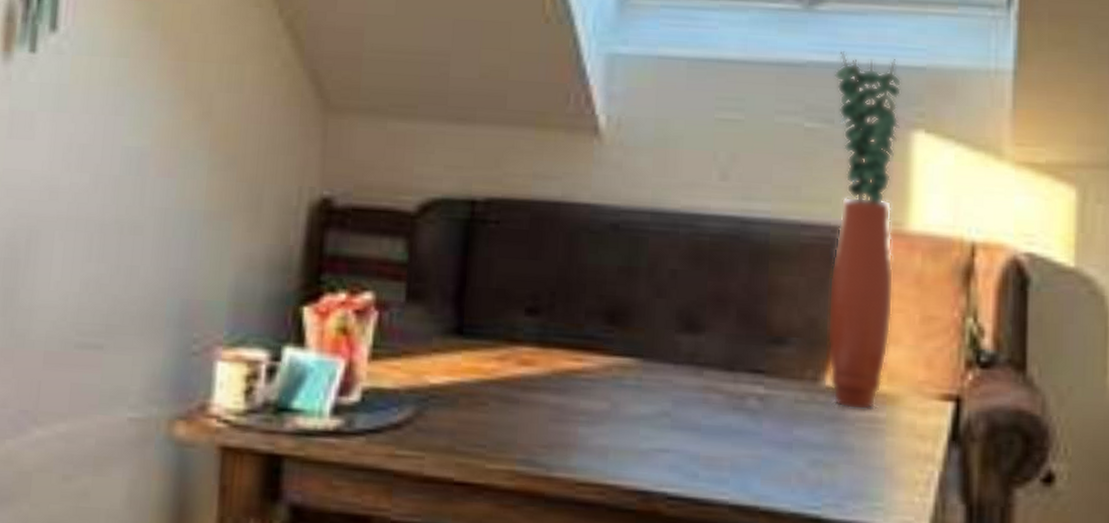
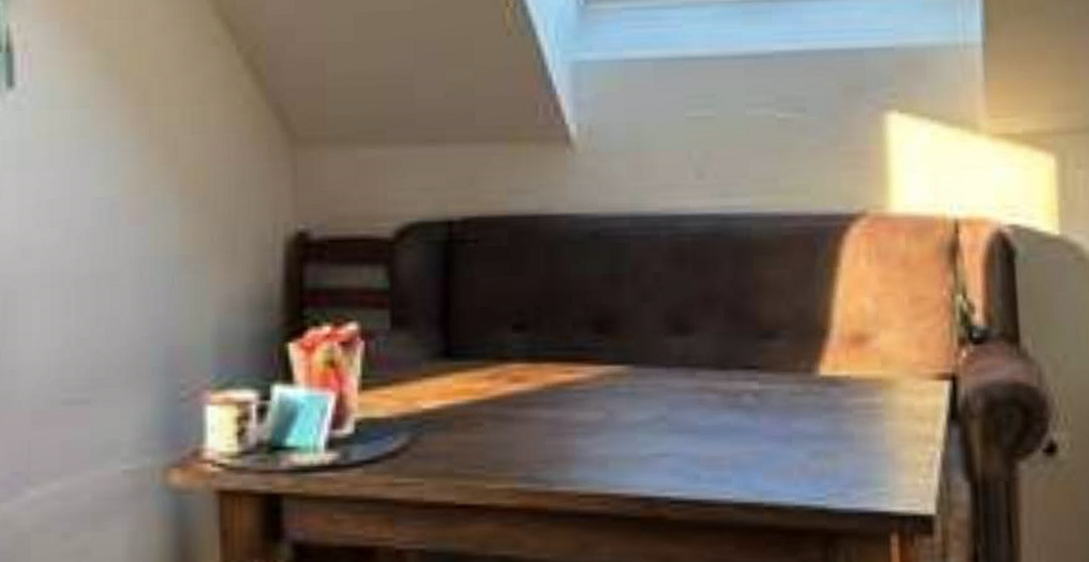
vase: present [827,51,901,410] -> none [802,38,882,397]

